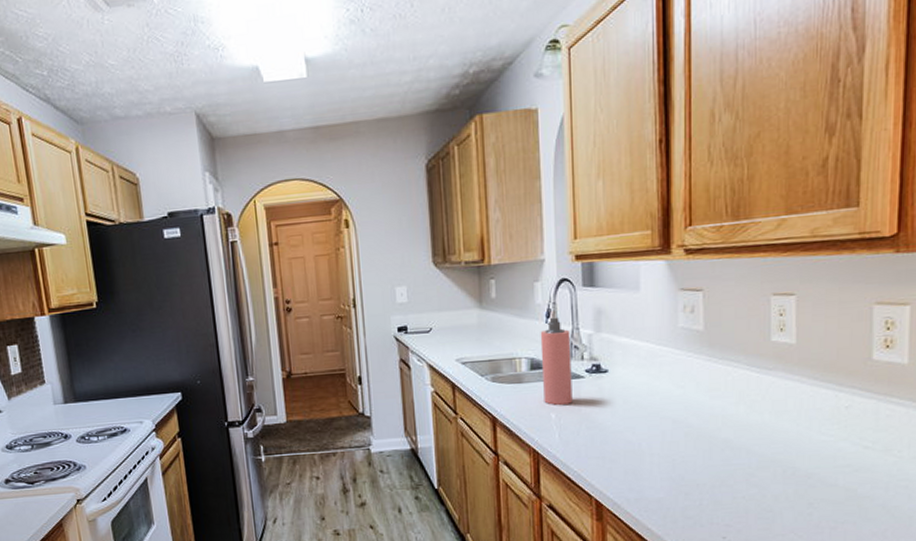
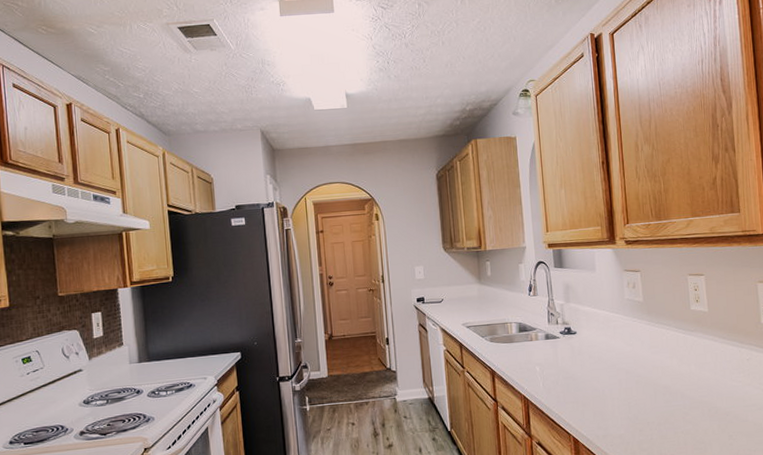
spray bottle: present [540,317,573,405] -> none [525,290,552,360]

